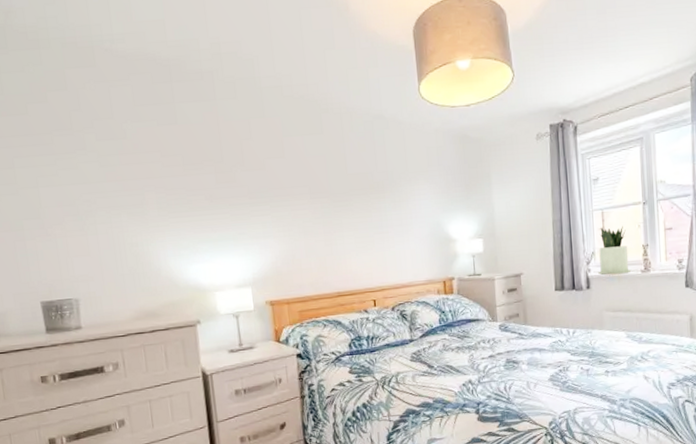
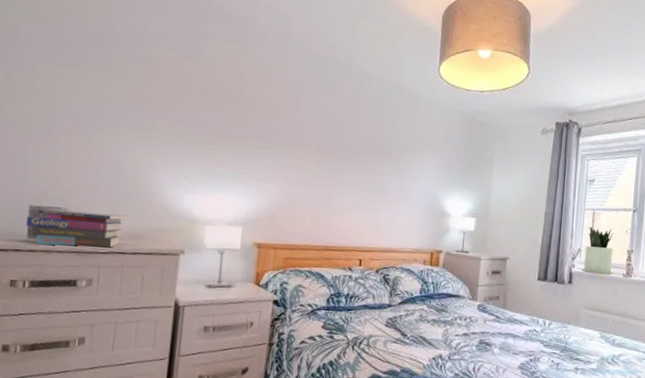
books: none [40,295,139,339] -> present [25,209,129,249]

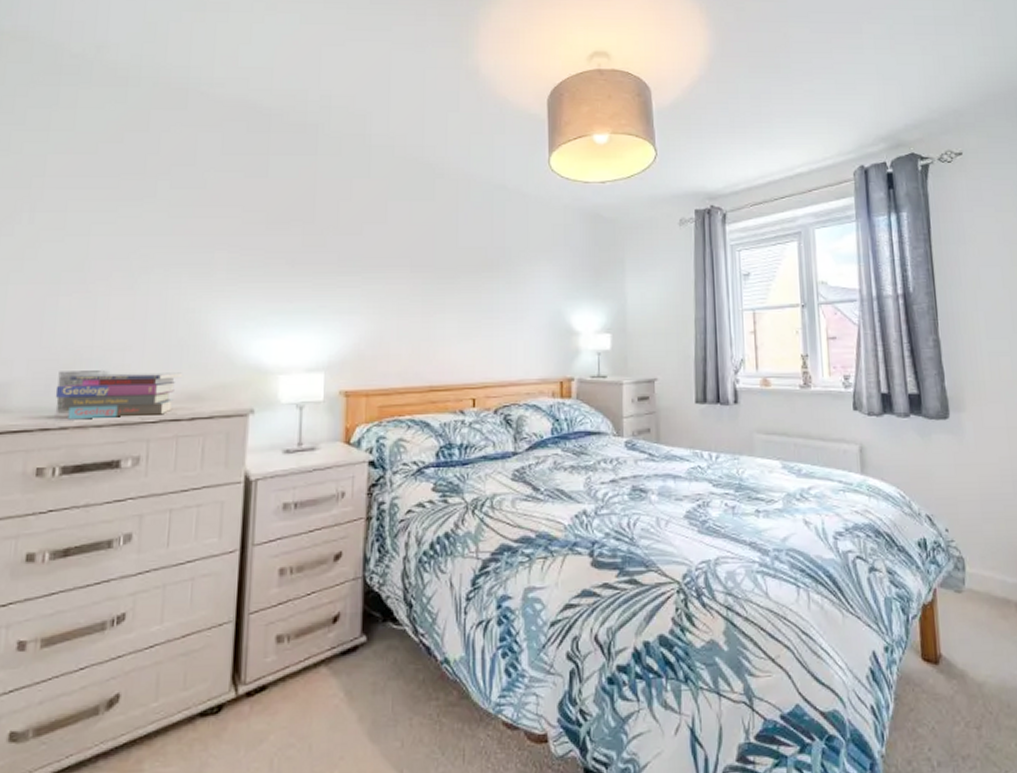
planter: present [581,227,614,275] -> none [748,331,789,389]

